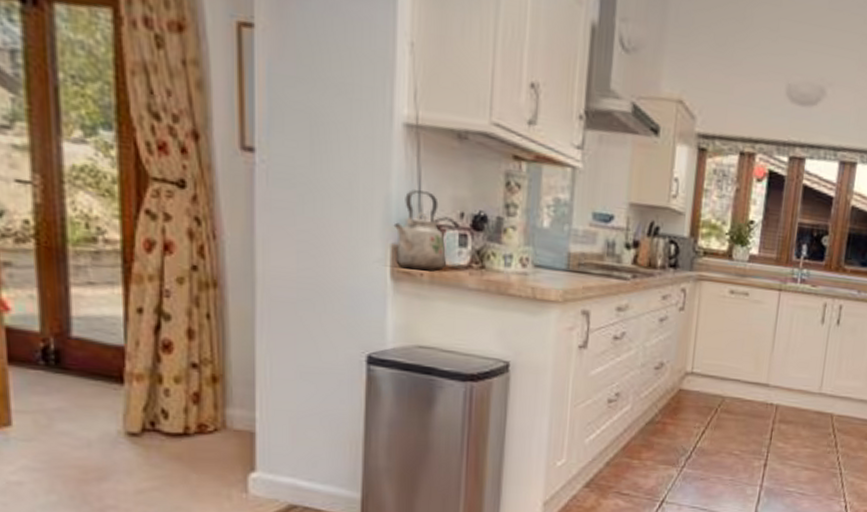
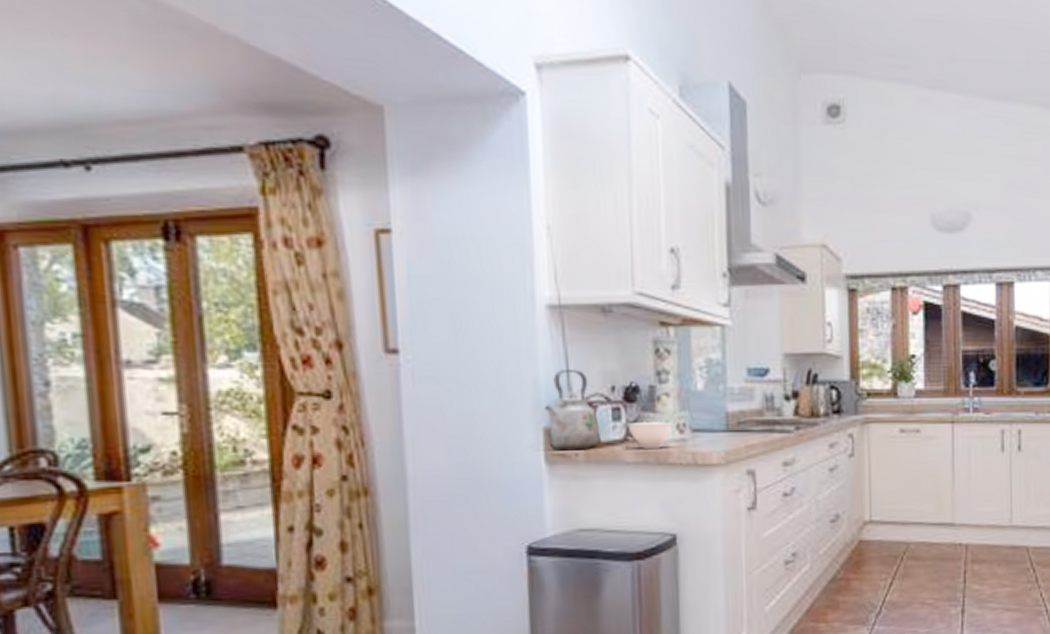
bowl: none [473,250,517,280] -> present [627,422,673,450]

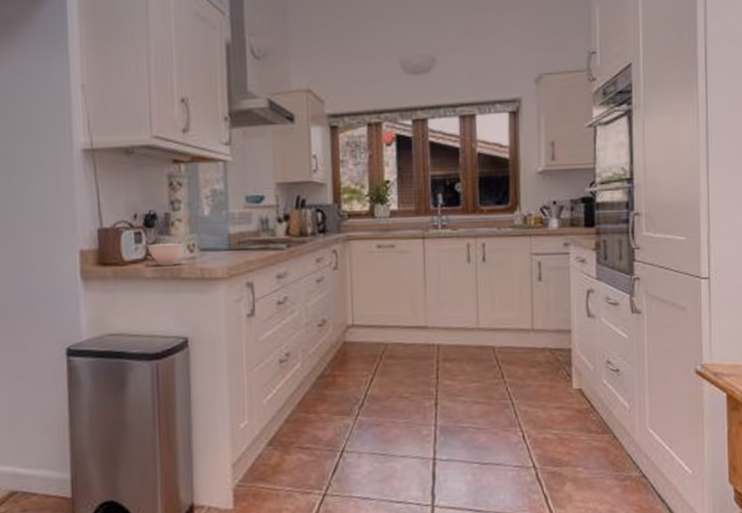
kettle: present [544,370,601,451] -> none [80,201,125,269]

